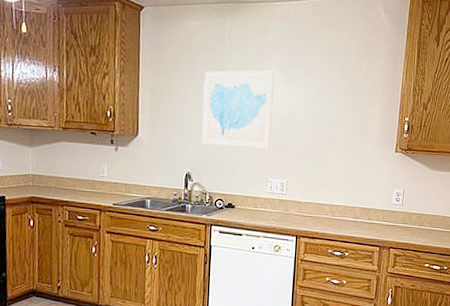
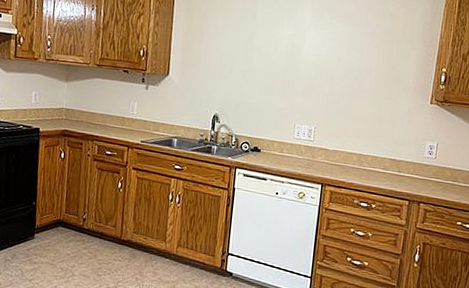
wall art: present [202,70,275,148] -> none [231,14,308,94]

